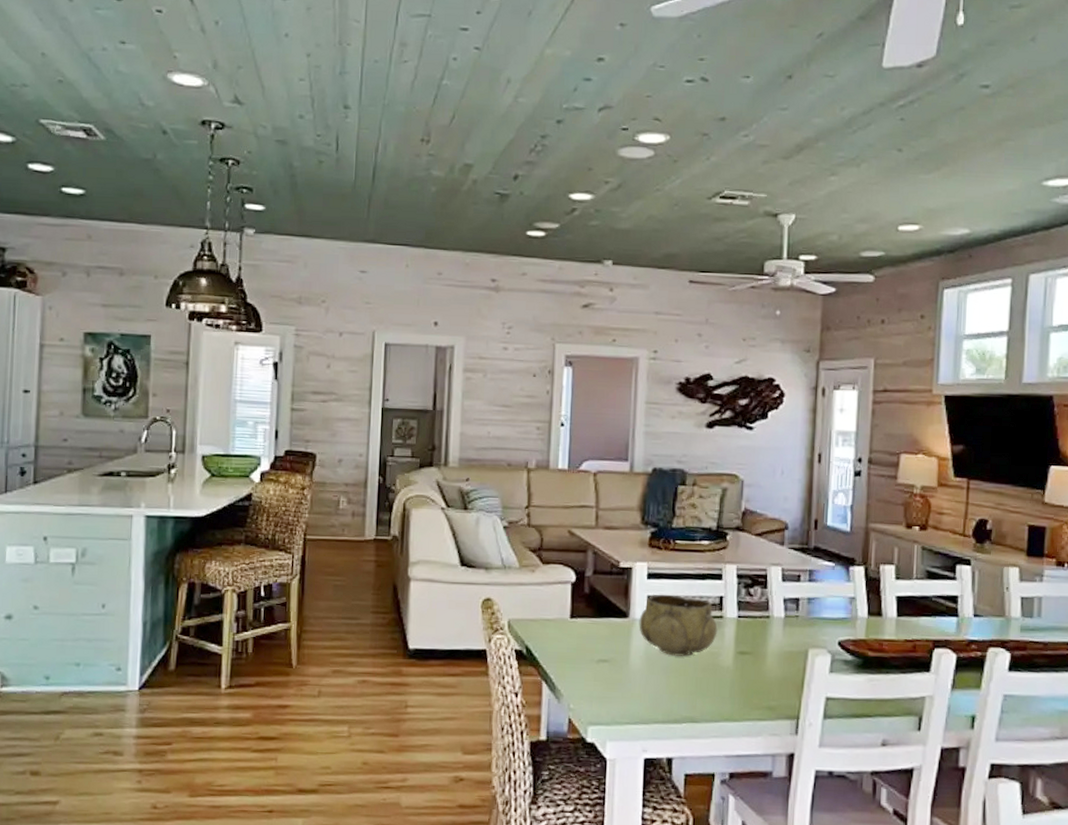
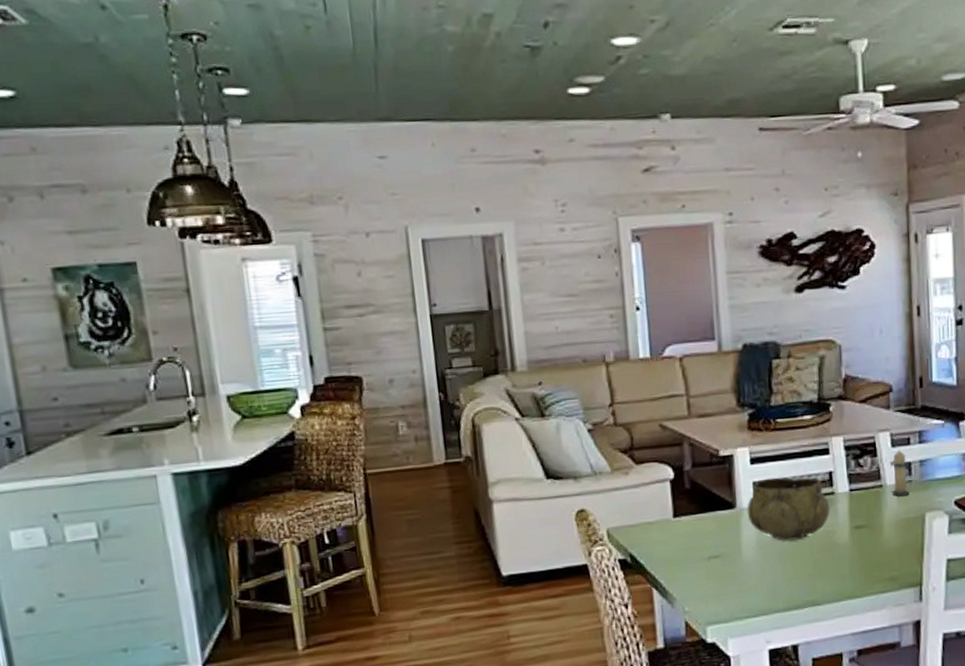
candle: none [777,584,798,629] -> present [889,449,910,496]

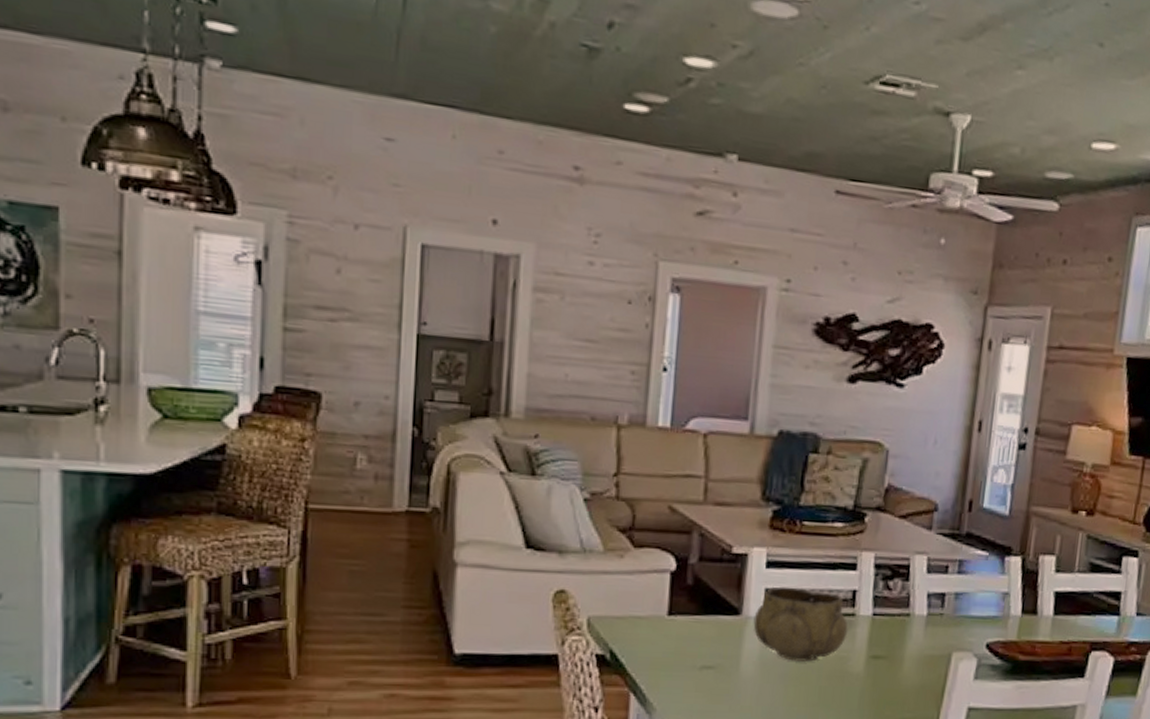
candle: present [889,449,910,496] -> none [918,577,944,630]

